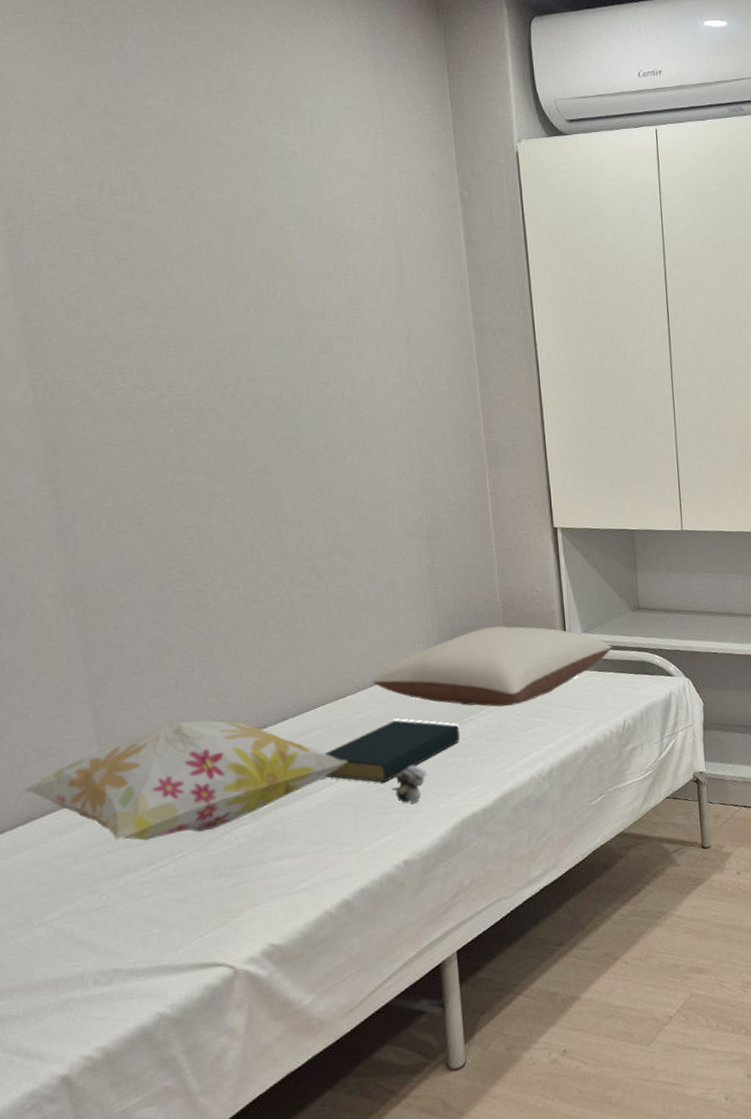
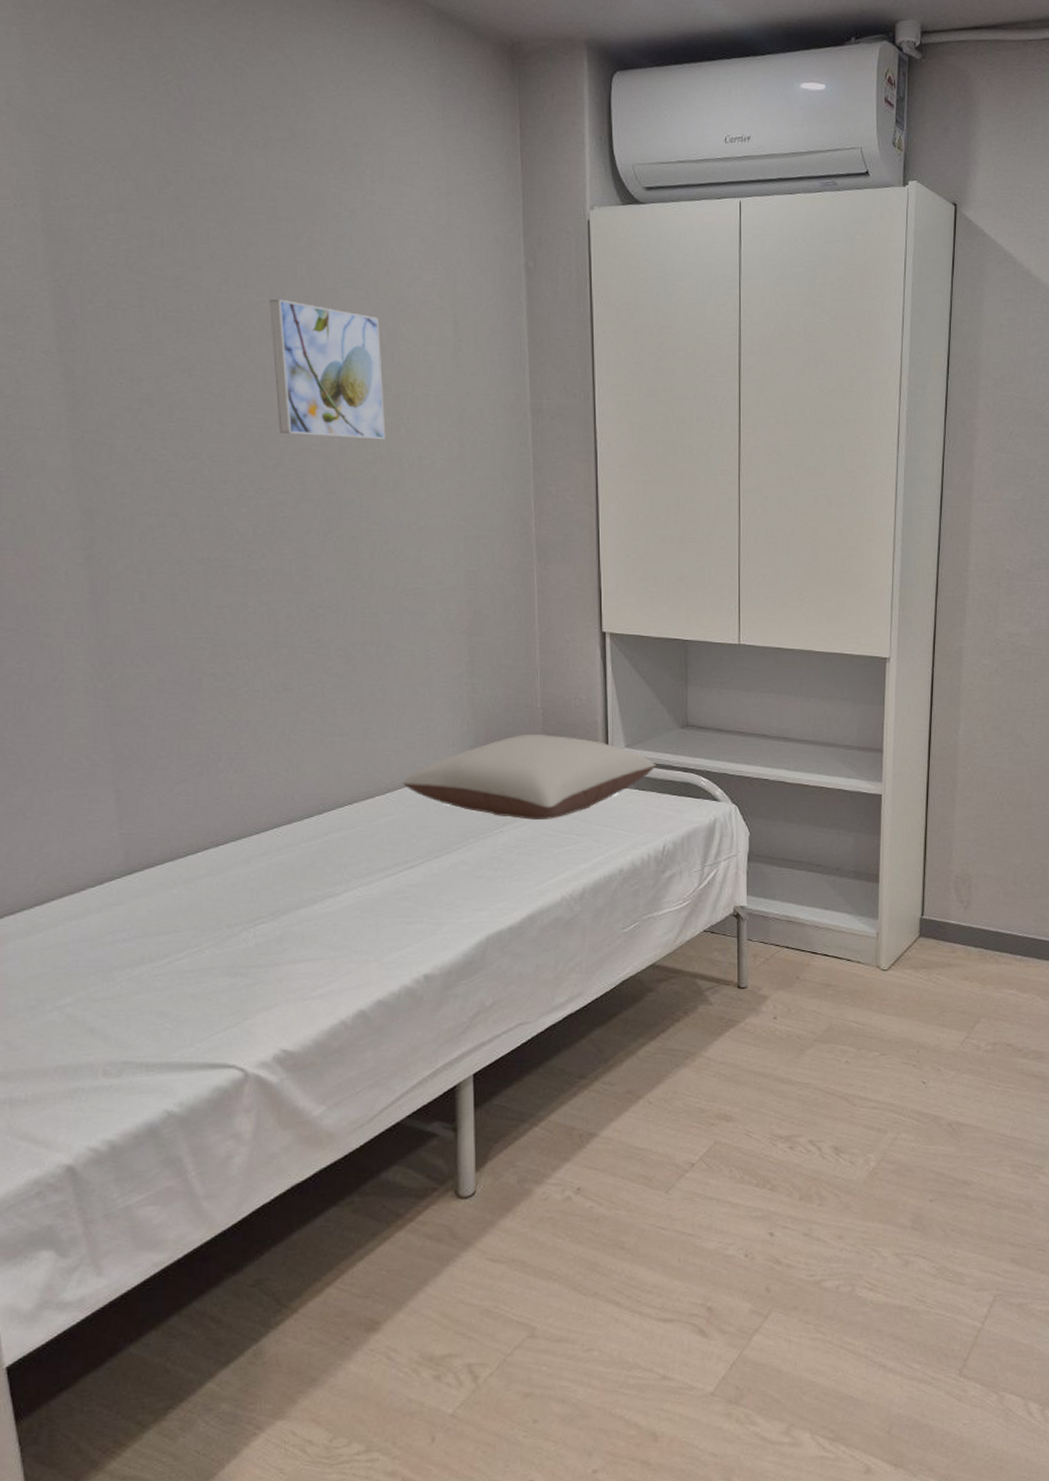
decorative pillow: present [21,720,348,841] -> none [41,810,373,931]
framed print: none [218,237,338,363] -> present [270,298,386,440]
hardback book: present [325,720,461,783] -> none [348,826,491,891]
teddy bear: present [391,765,427,803] -> none [416,875,454,915]

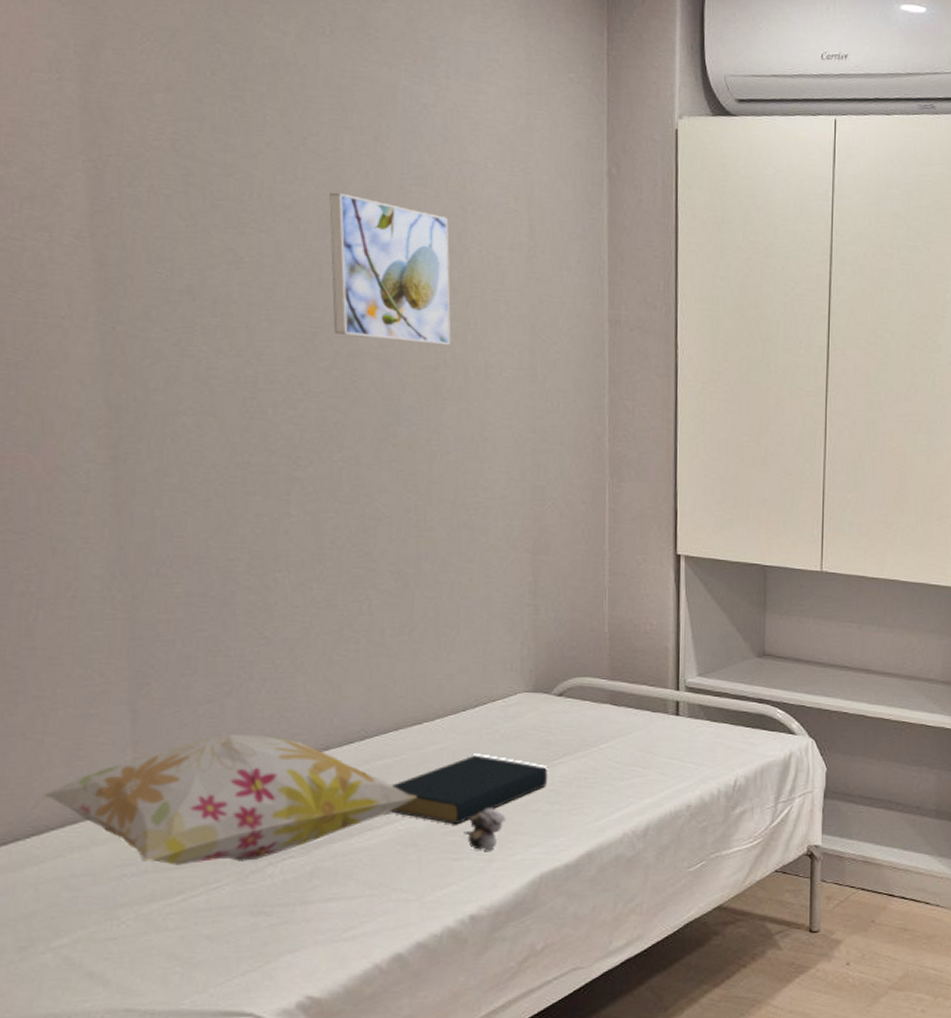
decorative pillow: none [41,810,373,931] -> present [40,733,418,866]
hardback book: none [348,826,491,891] -> present [390,755,548,825]
pillow: present [402,733,656,820] -> none [454,659,730,750]
teddy bear: none [416,875,454,915] -> present [464,808,506,851]

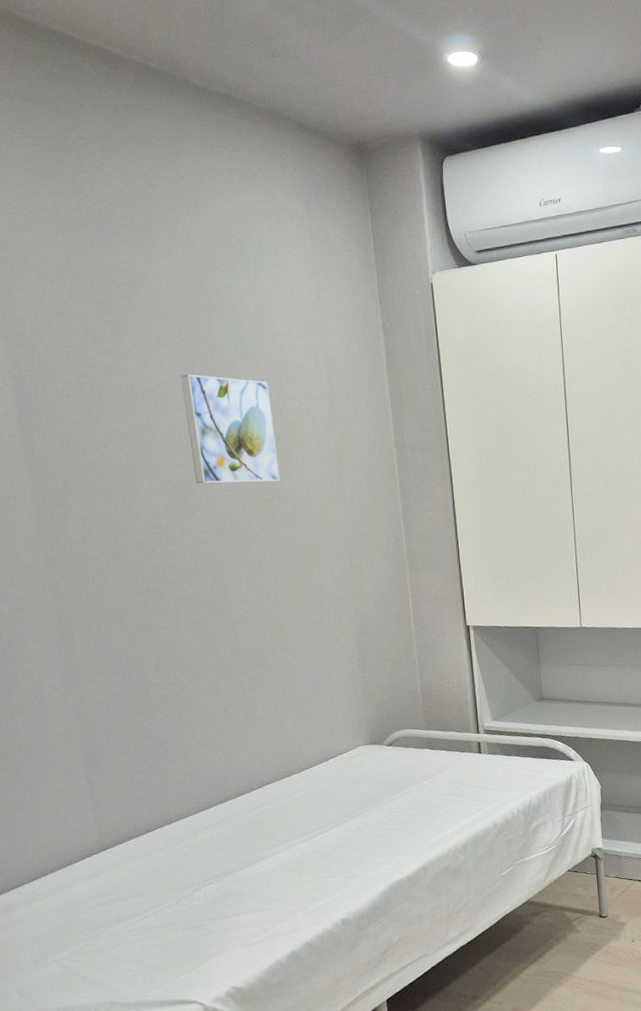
decorative pillow: present [40,733,418,866] -> none [36,794,294,895]
hardback book: present [390,755,548,825] -> none [275,796,388,851]
teddy bear: present [464,808,506,851] -> none [330,836,360,870]

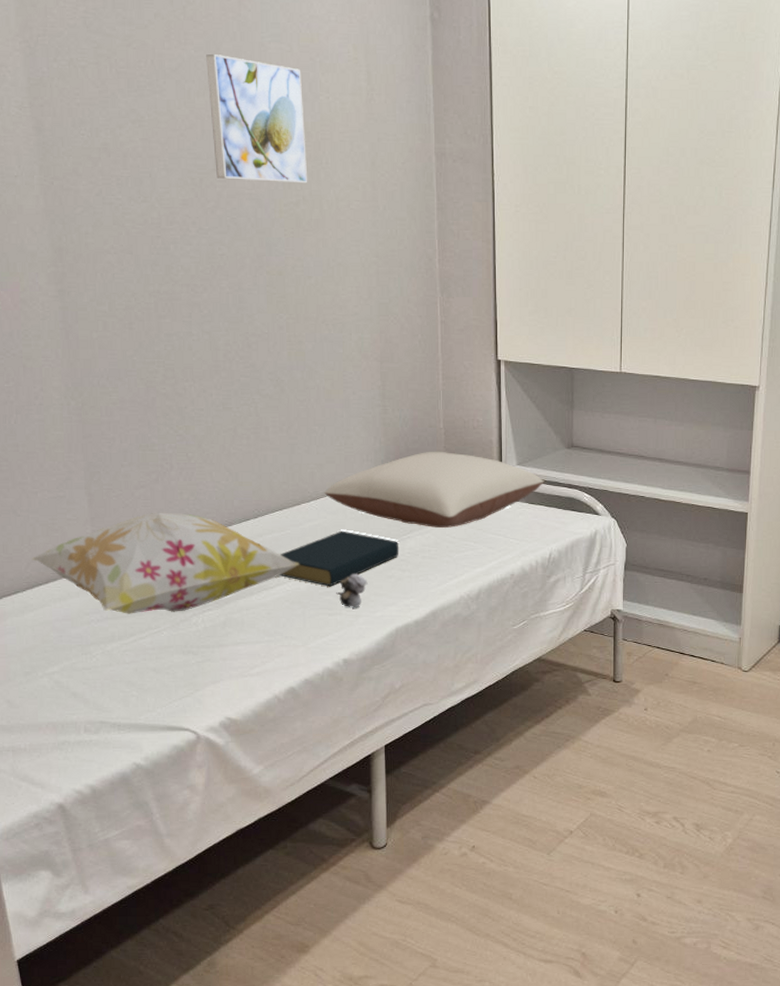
decorative pillow: none [36,794,294,895] -> present [30,512,300,614]
hardback book: none [275,796,388,851] -> present [280,530,400,587]
pillow: none [313,714,519,786] -> present [324,451,544,528]
teddy bear: none [330,836,360,870] -> present [336,573,368,608]

